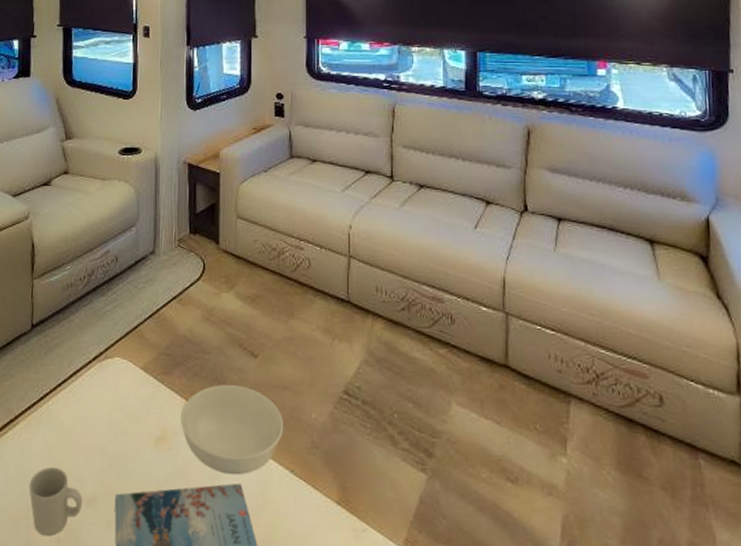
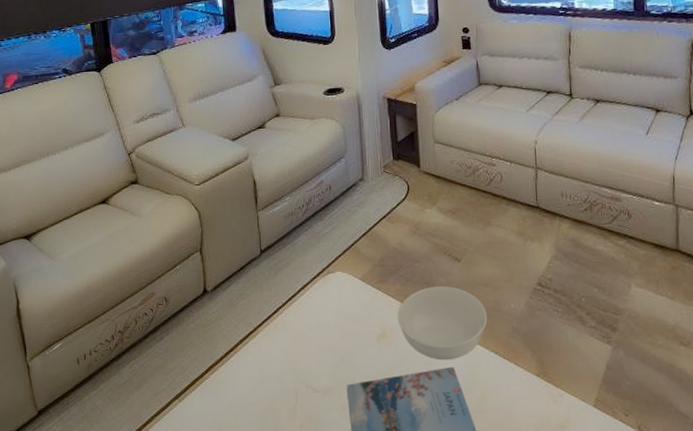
mug: present [29,467,83,535] -> none [272,368,320,422]

